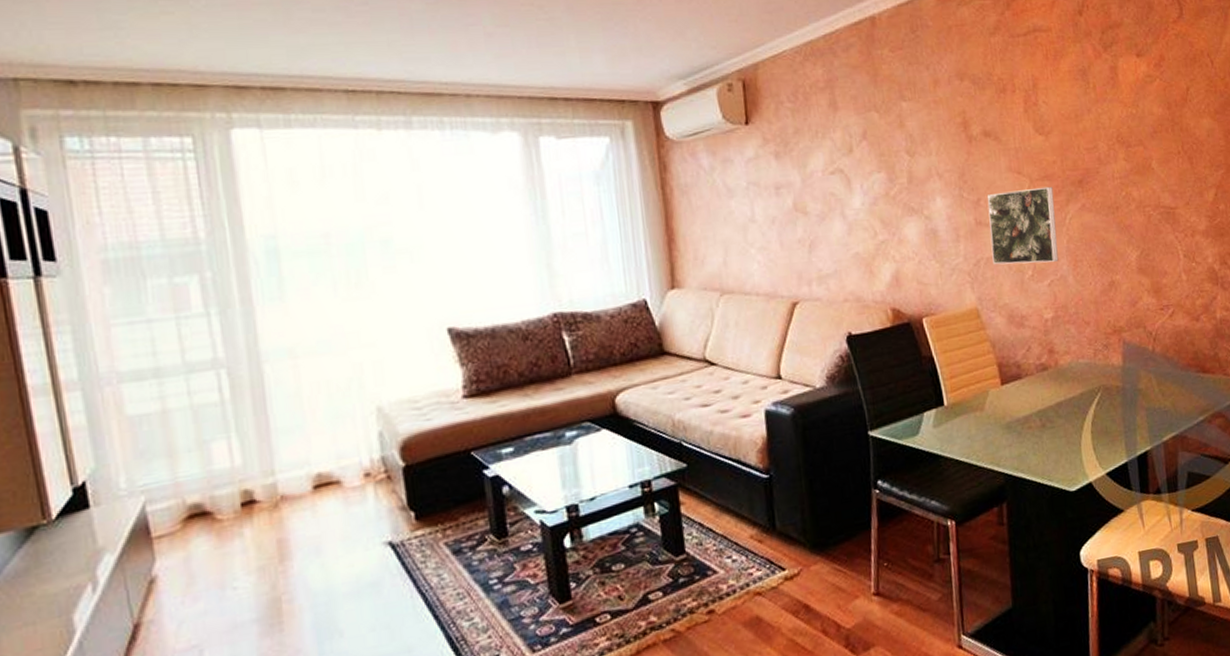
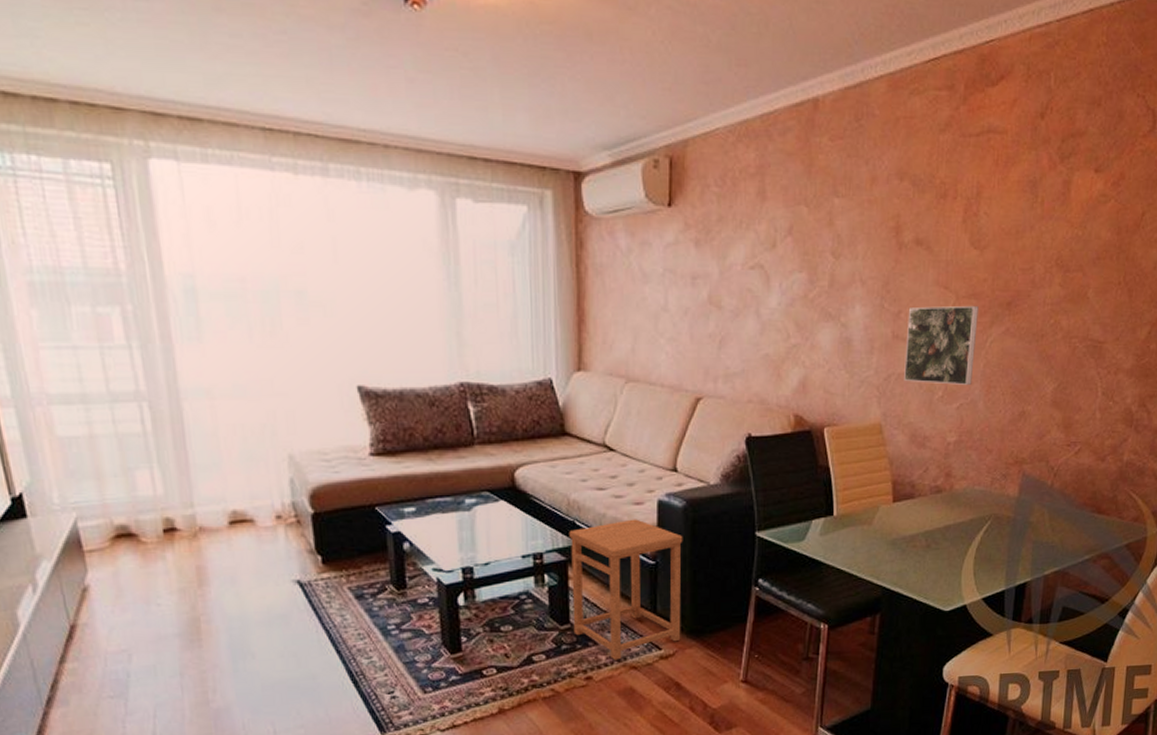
side table: none [676,432,805,588] -> present [569,519,683,660]

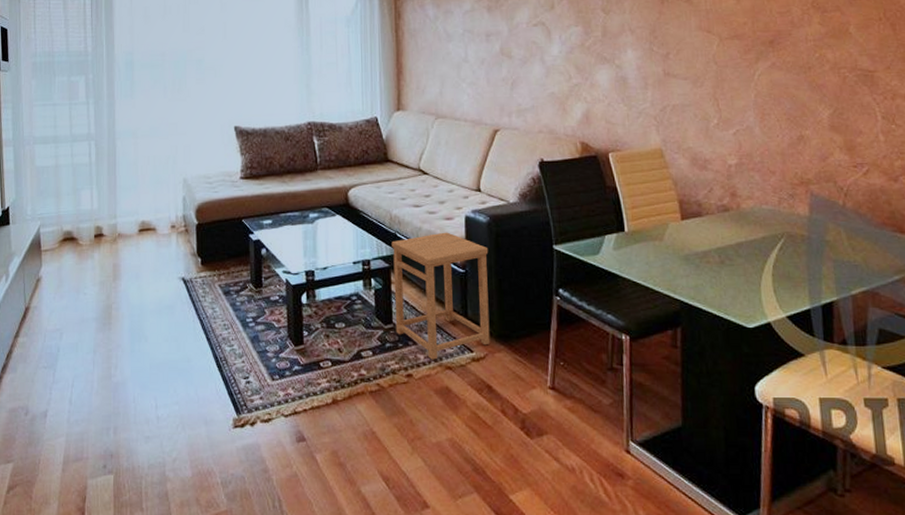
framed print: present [904,305,979,386] -> none [676,45,745,114]

